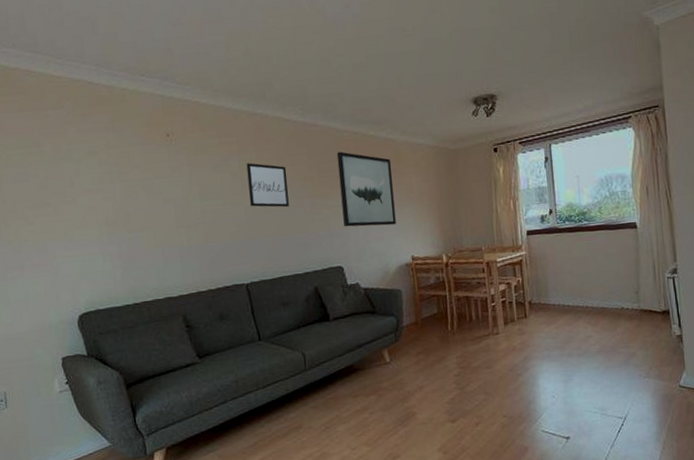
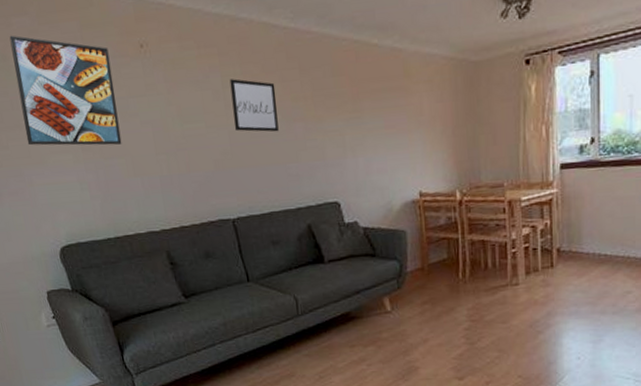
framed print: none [44,125,145,222] -> present [9,35,122,146]
wall art: present [336,151,396,227] -> none [333,64,402,156]

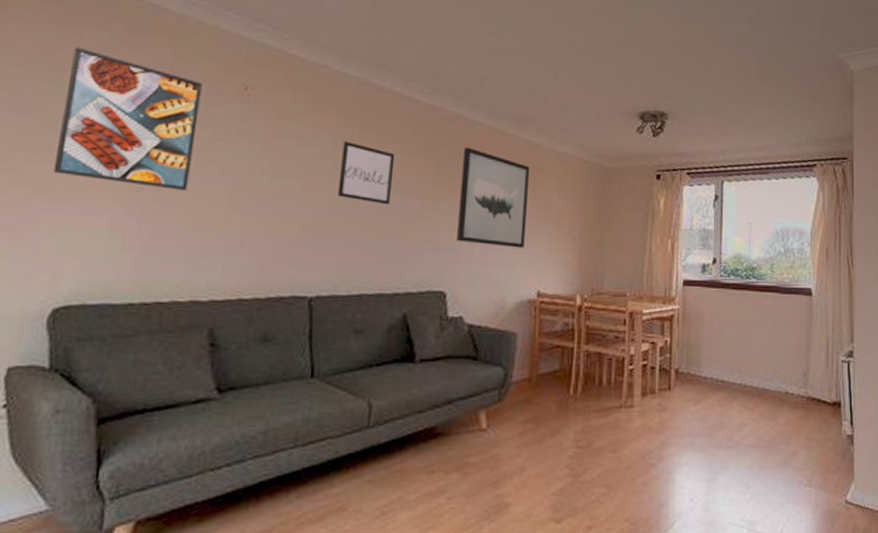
wall art: none [333,64,402,156] -> present [457,147,530,248]

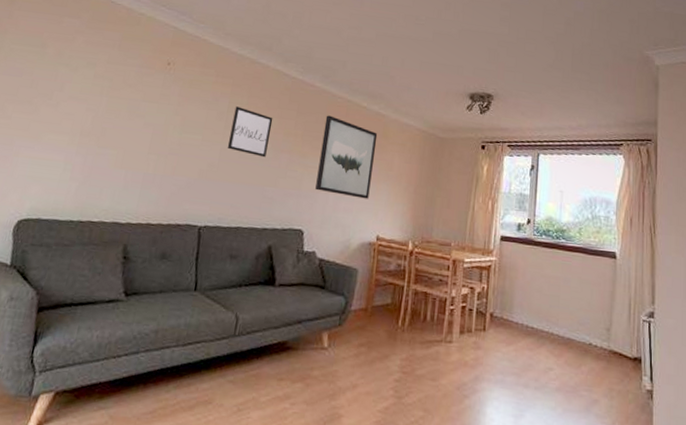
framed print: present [52,46,202,190] -> none [30,30,139,138]

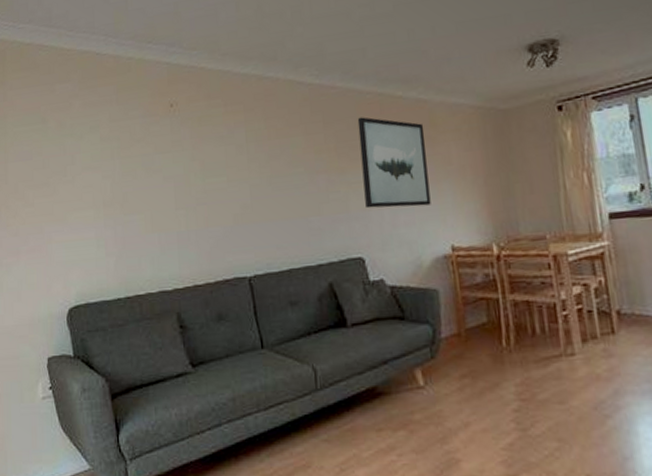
wall art: present [227,106,273,158] -> none [253,133,301,185]

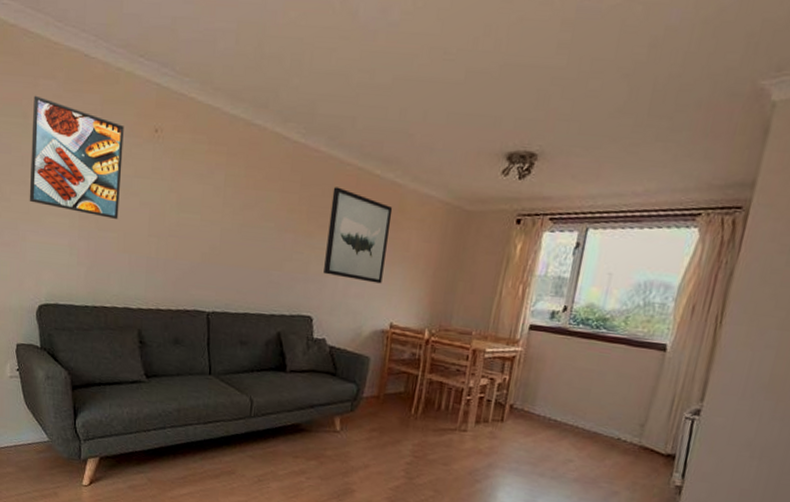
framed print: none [51,99,143,203] -> present [29,95,124,219]

